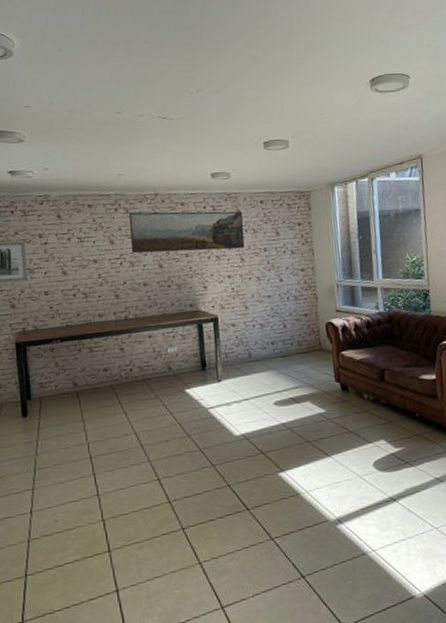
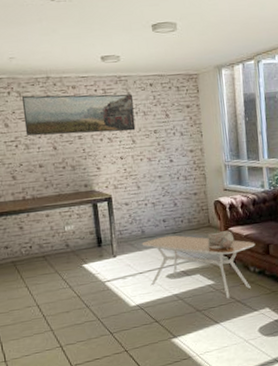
coffee table: none [248,358,370,429] -> present [141,235,256,299]
ceramic vessel: none [318,354,348,376] -> present [207,230,235,250]

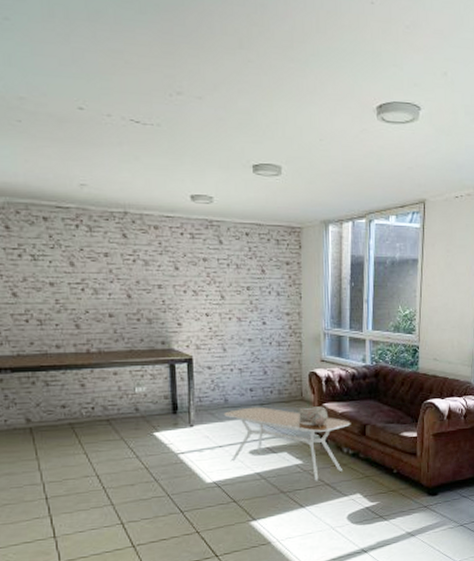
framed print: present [22,94,136,136] -> none [92,231,226,285]

